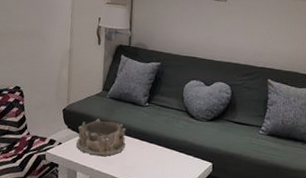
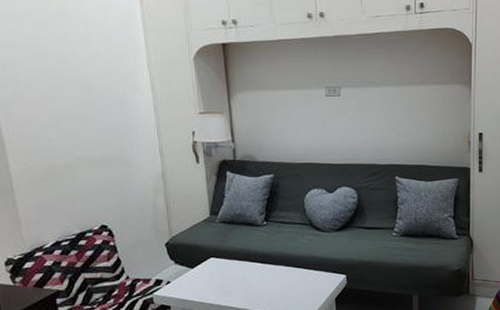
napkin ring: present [76,119,127,157] -> none [187,248,247,289]

